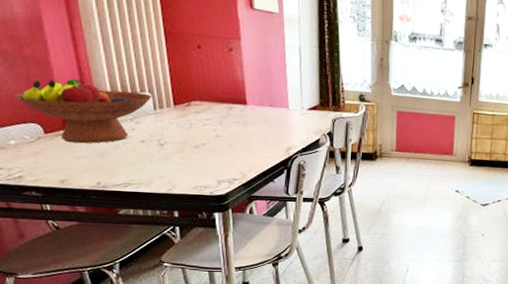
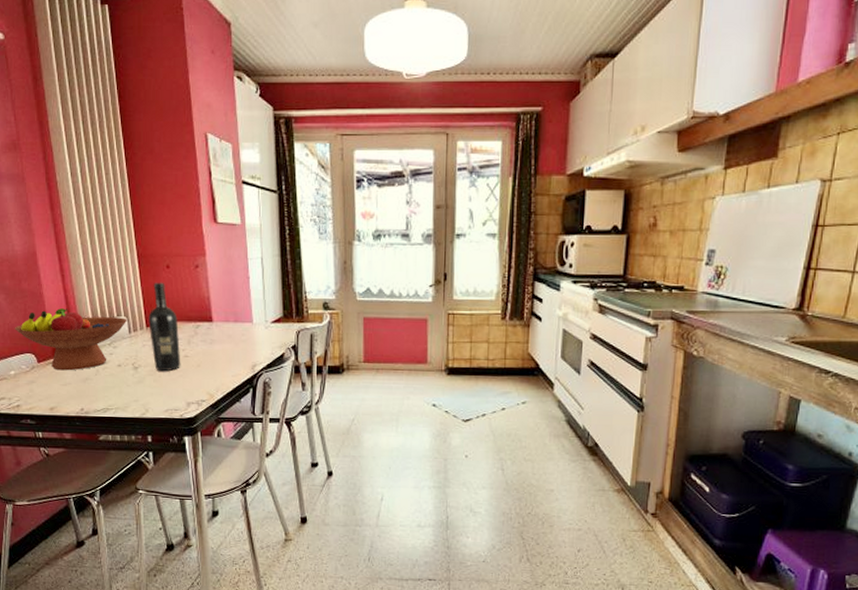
wine bottle: none [176,61,212,150] -> present [148,282,181,372]

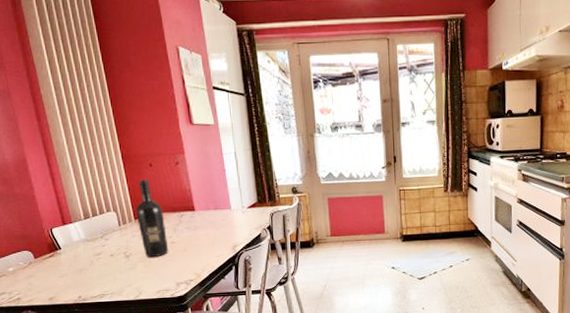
fruit bowl: present [14,308,128,371] -> none [9,208,117,264]

